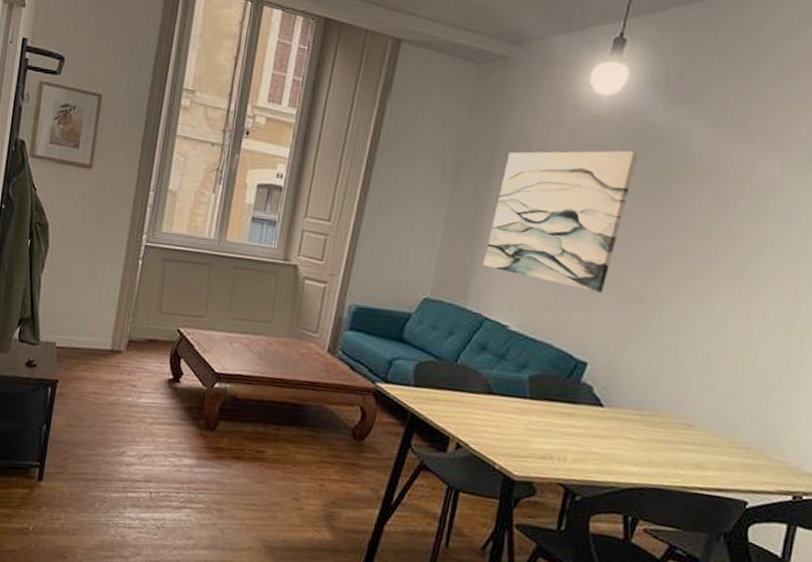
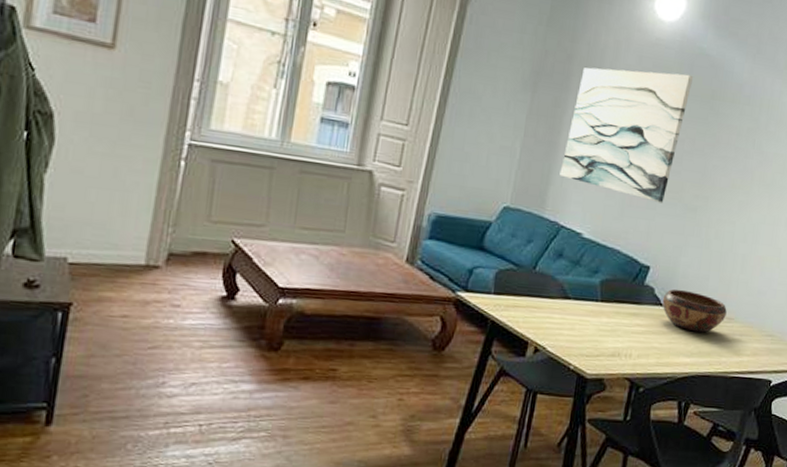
decorative bowl: none [602,388,685,440] -> present [662,289,727,333]

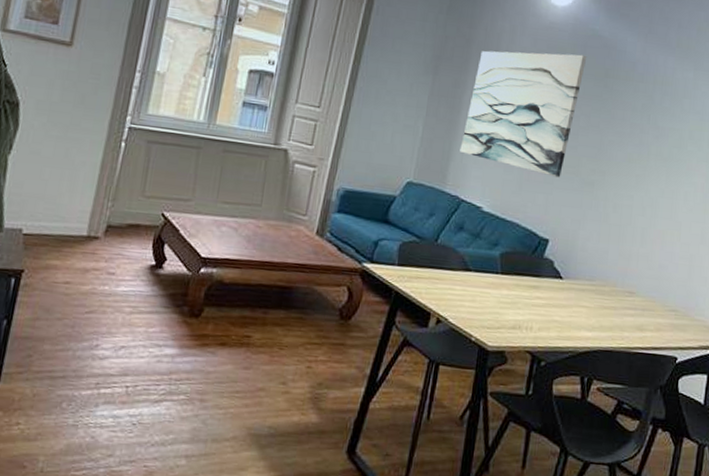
decorative bowl: present [662,289,727,333] -> none [562,262,628,307]

